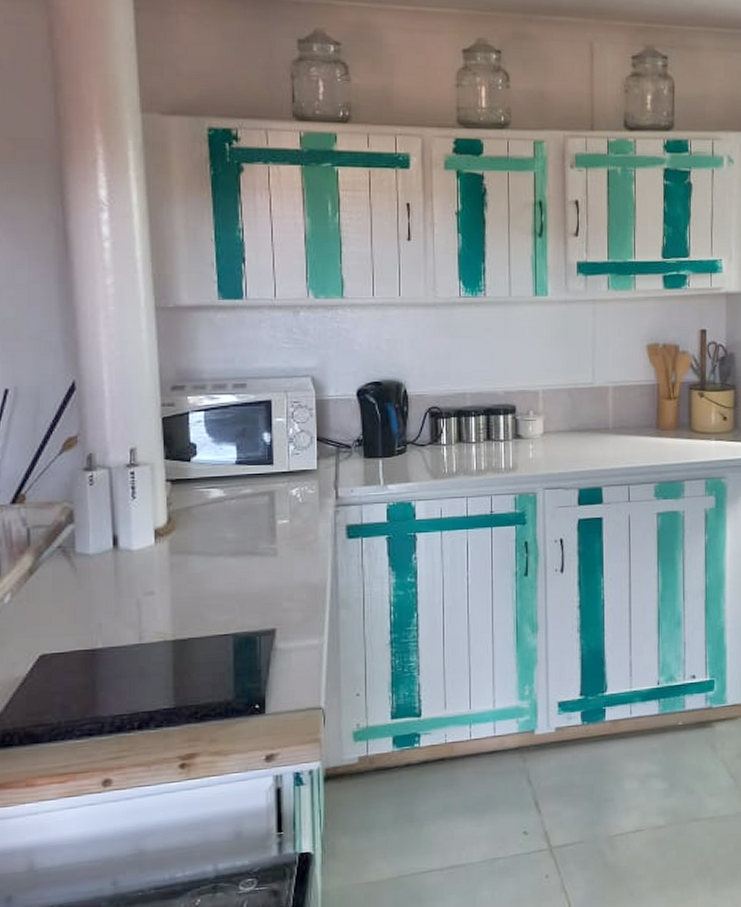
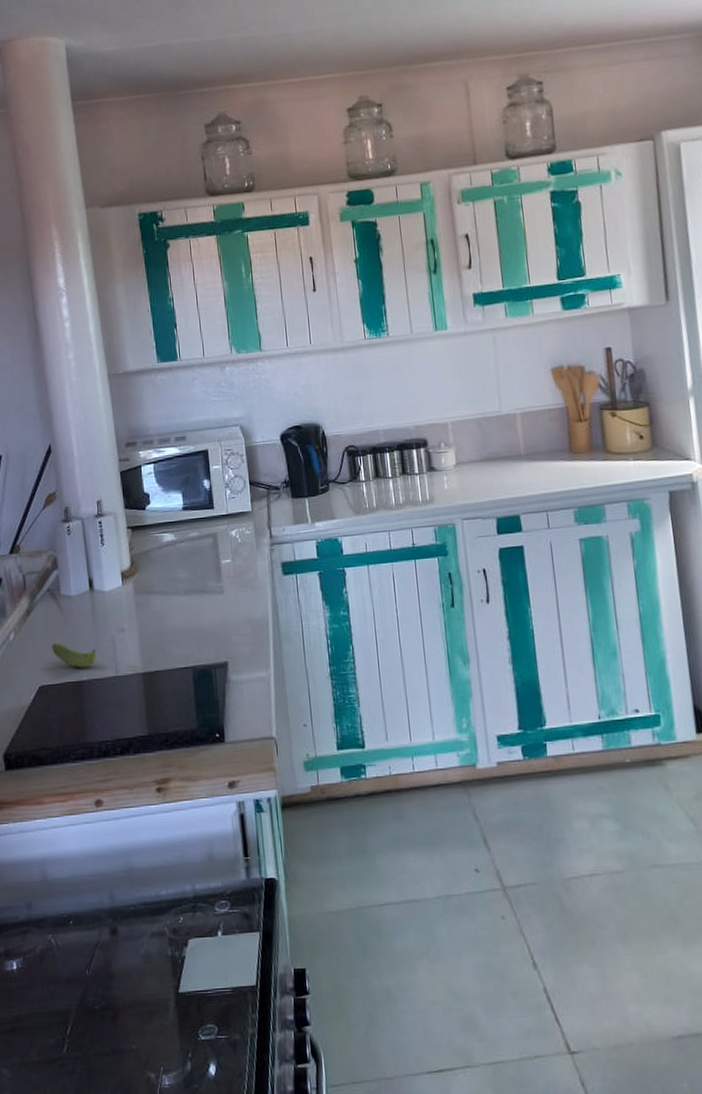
banana: none [60,606,116,635] -> present [52,643,96,668]

